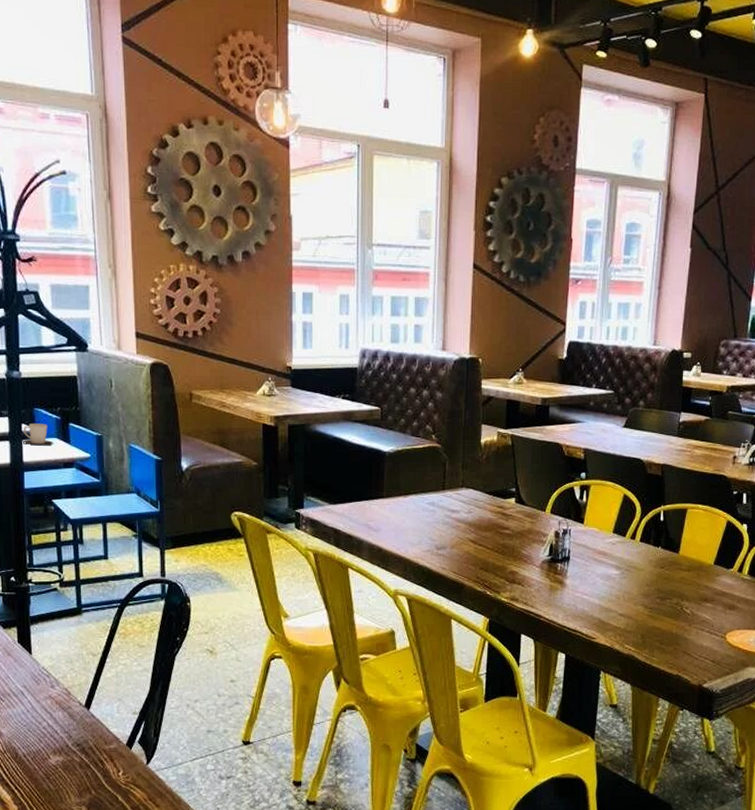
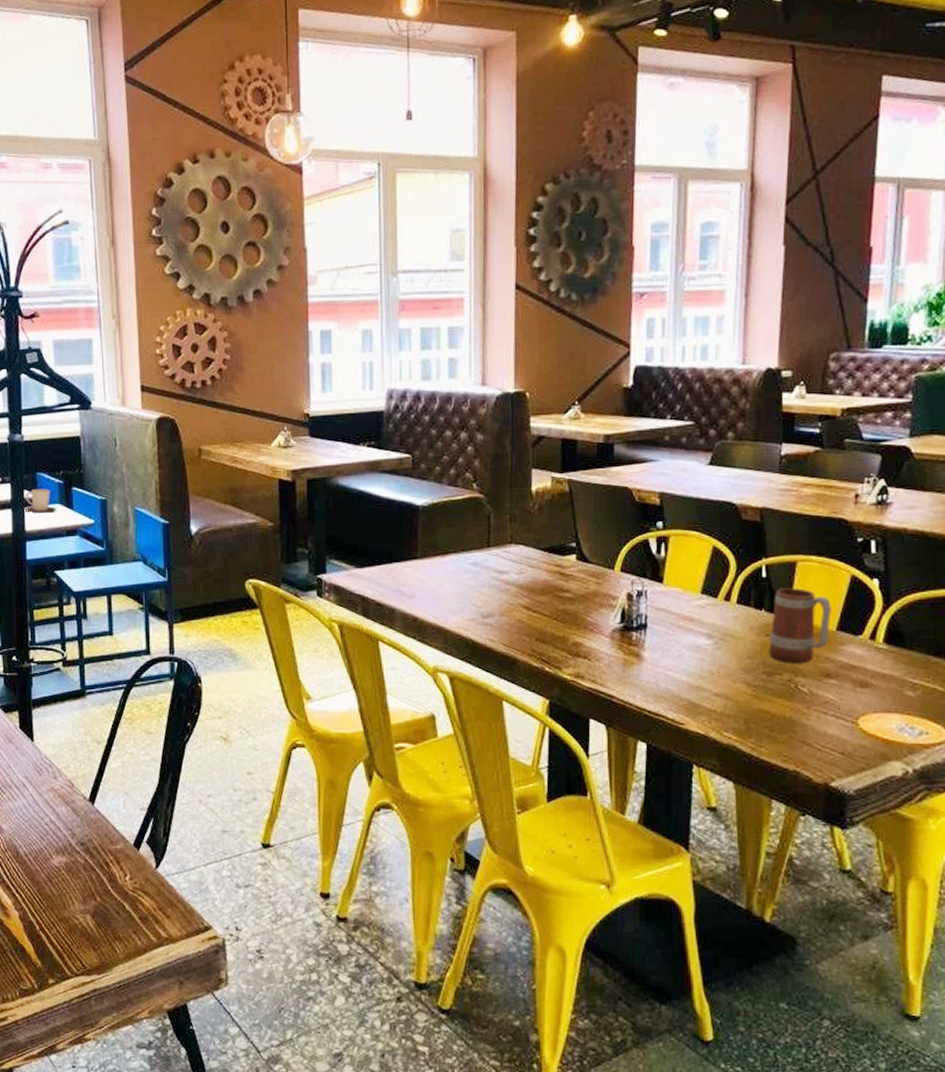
beer mug: none [662,530,712,590] -> present [768,588,833,663]

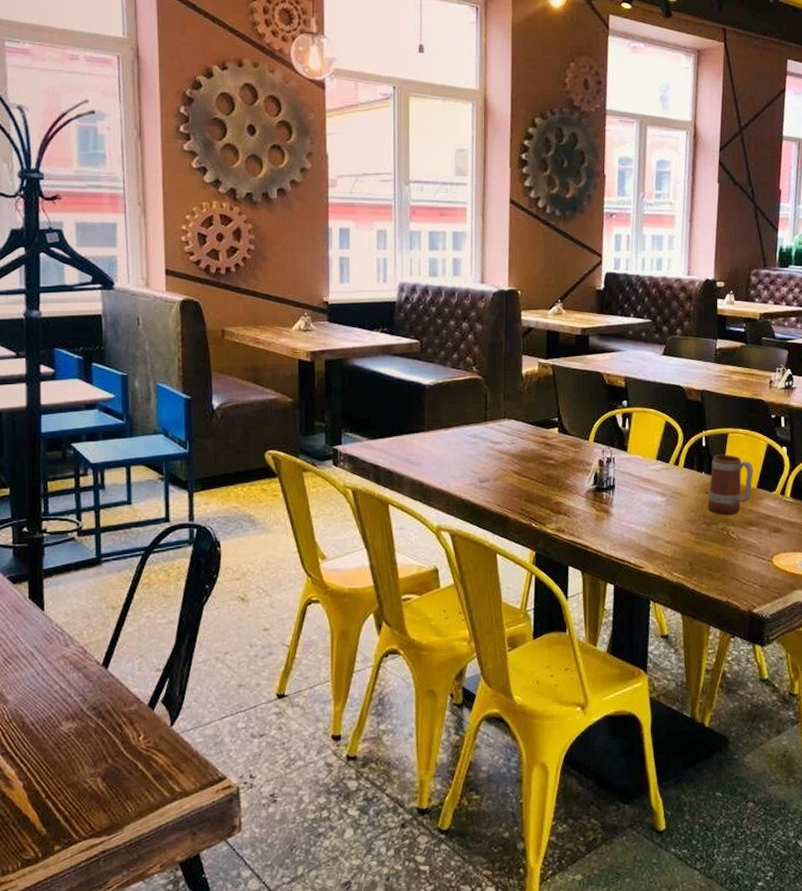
cup: present [24,489,57,513] -> none [40,364,75,387]

